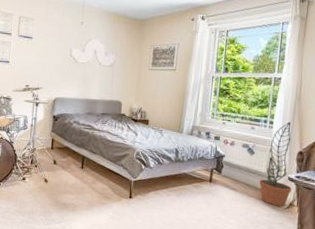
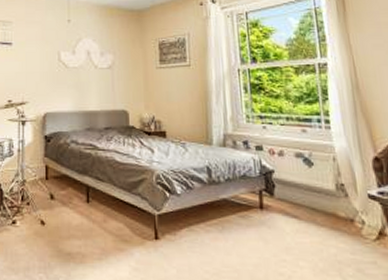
decorative plant: present [259,122,292,207] -> none [329,118,377,238]

